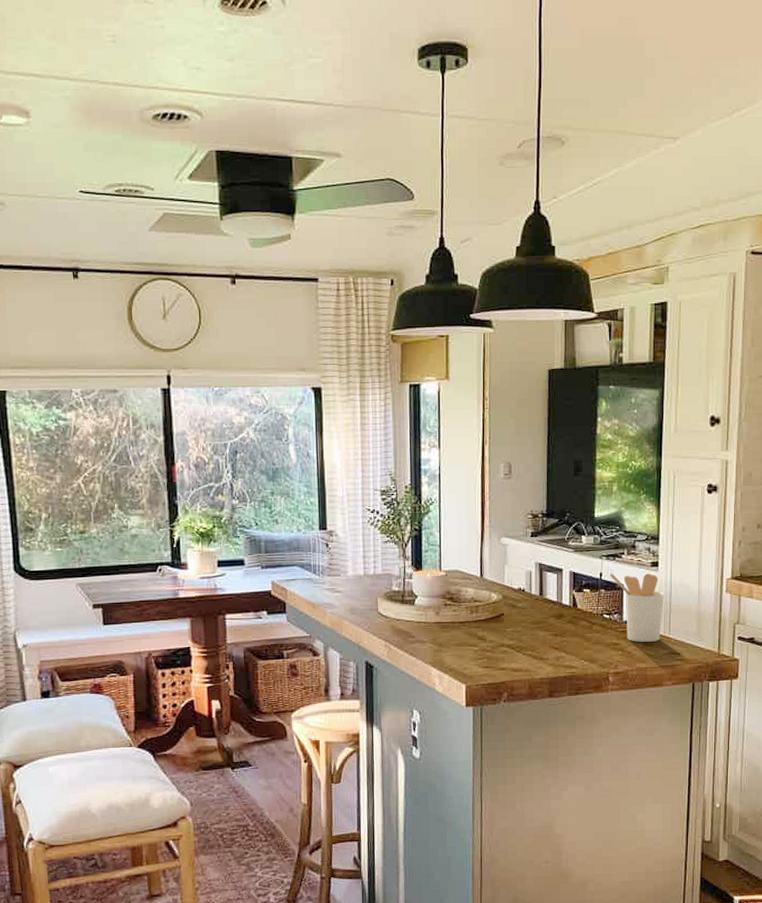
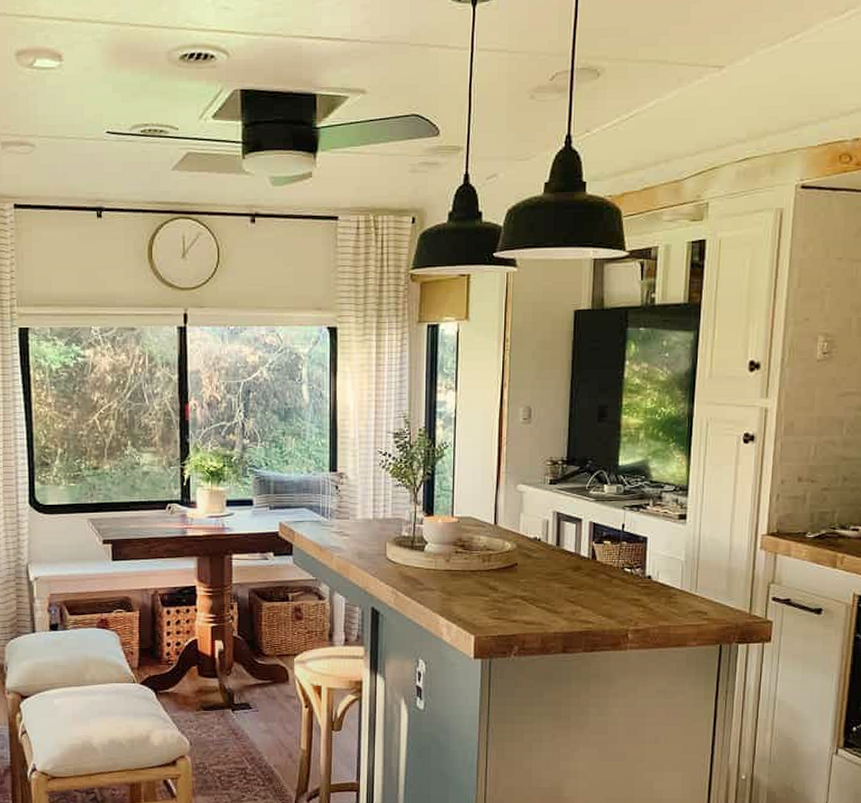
utensil holder: present [610,573,664,642] -> none [633,525,692,599]

